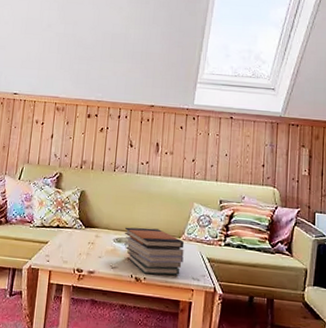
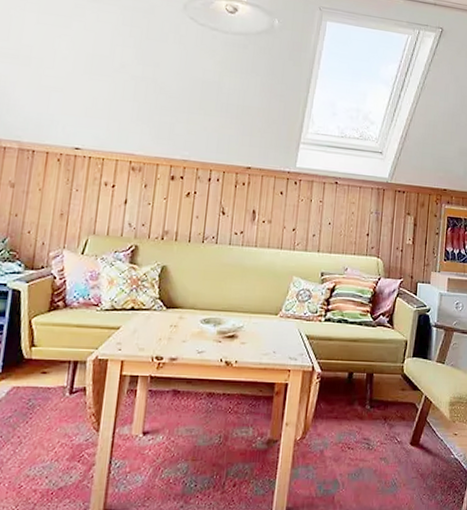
book stack: present [124,227,184,275] -> none [213,305,281,357]

